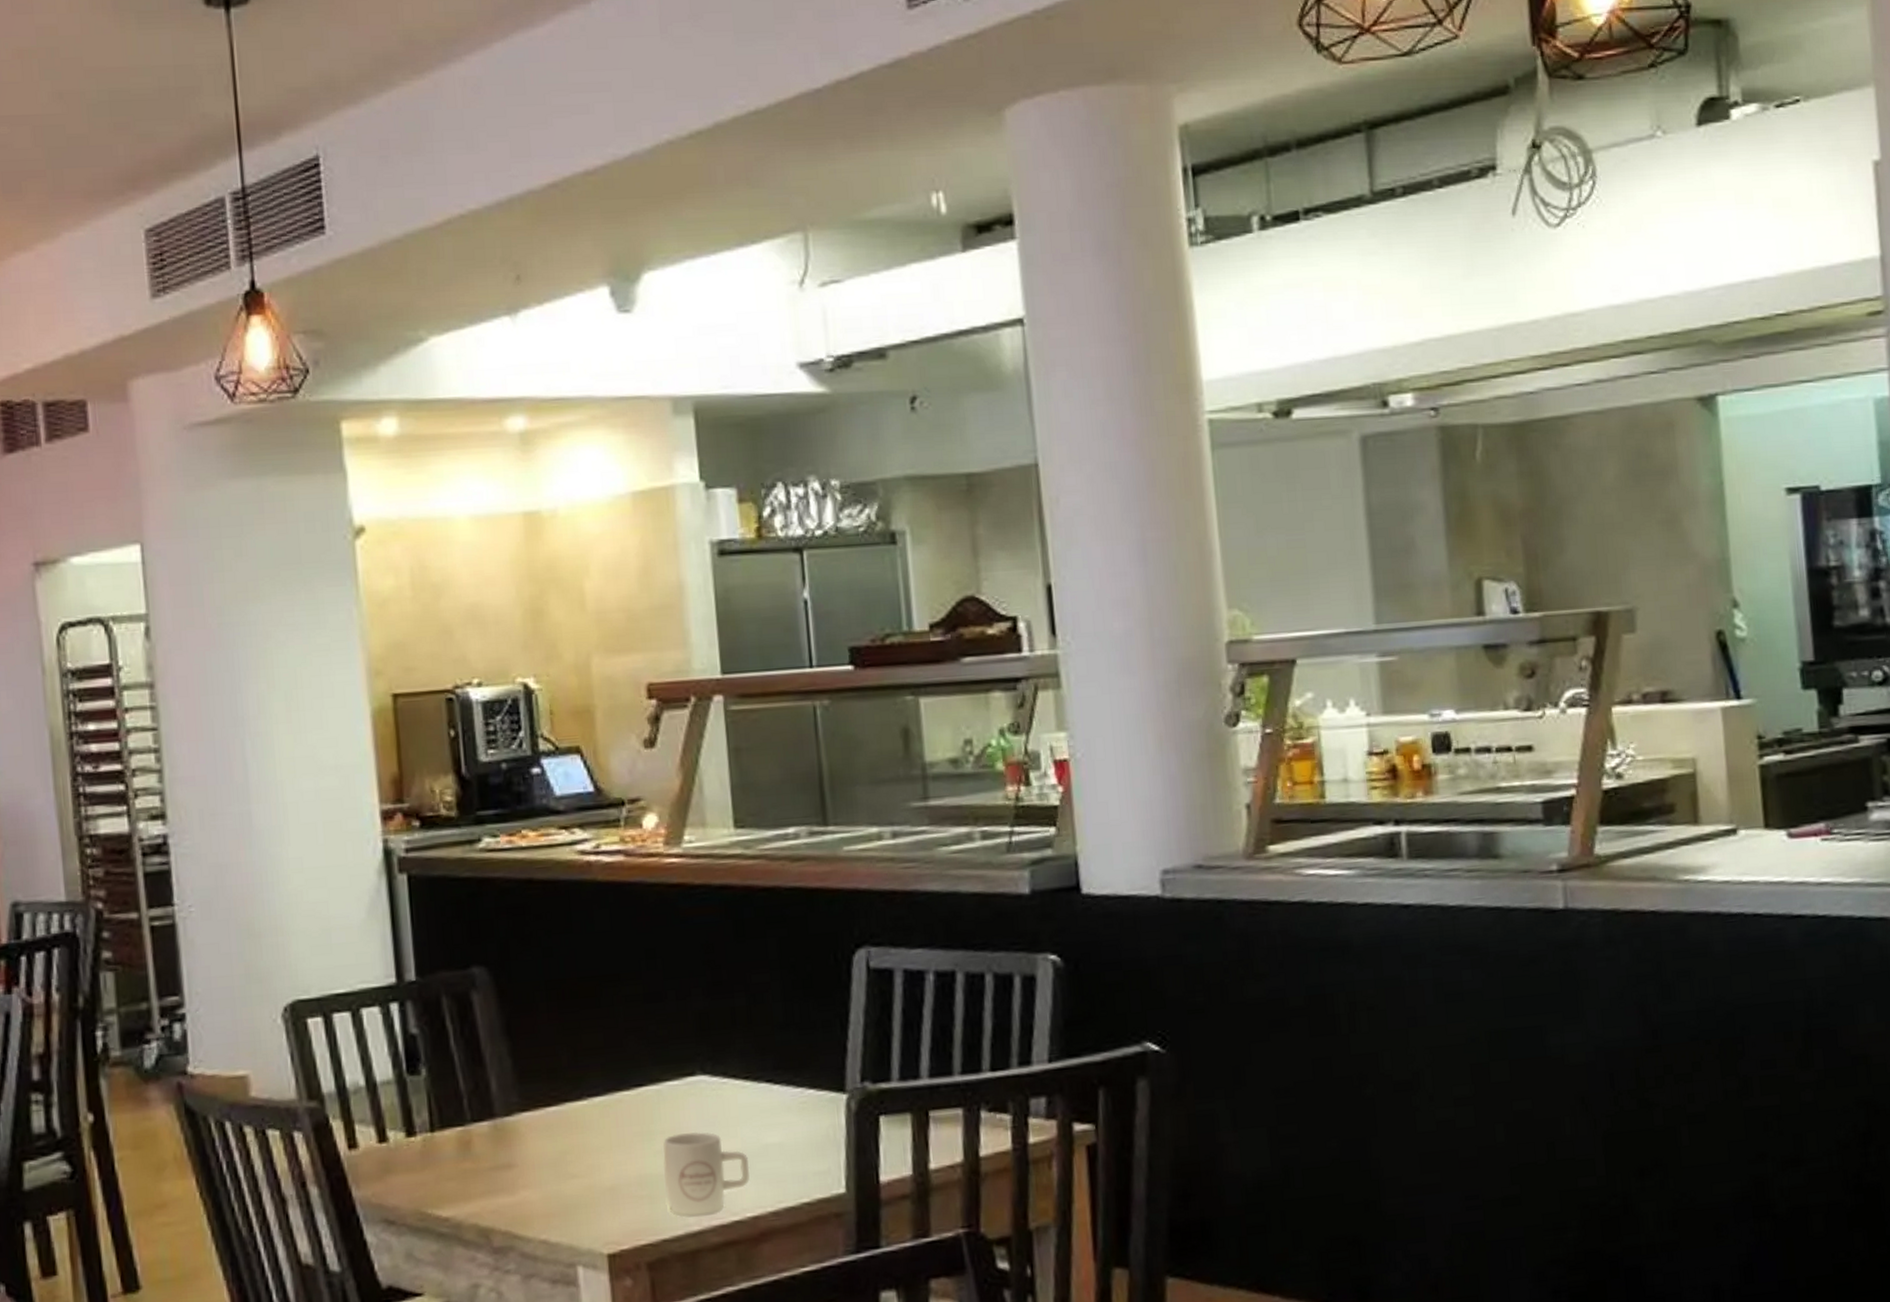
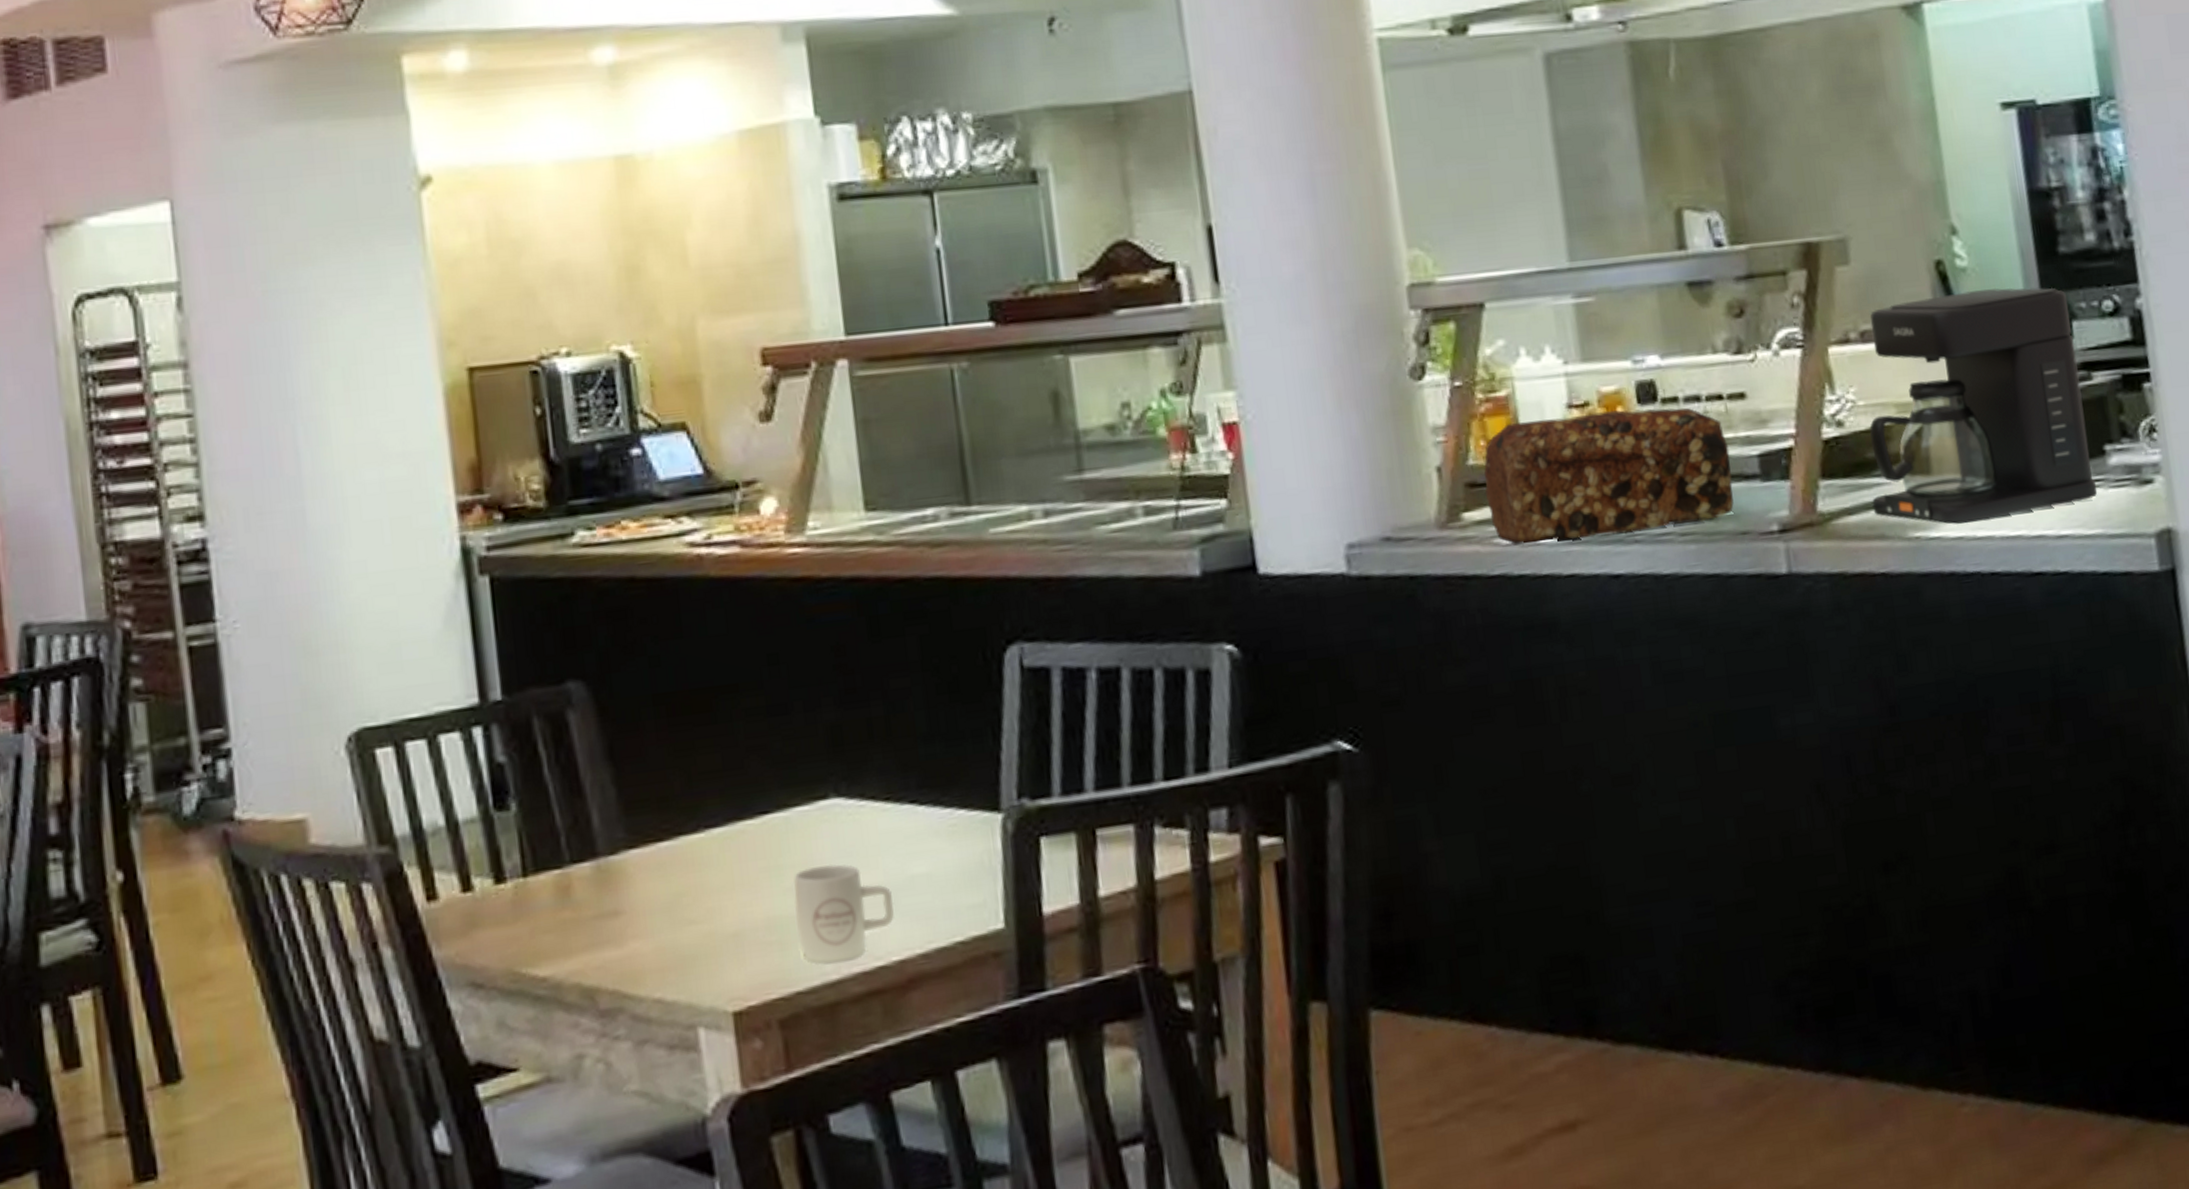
bread loaf: none [1289,758,1517,877] -> present [1484,408,1734,546]
coffee maker: none [1646,657,1858,870] -> present [1869,287,2098,525]

